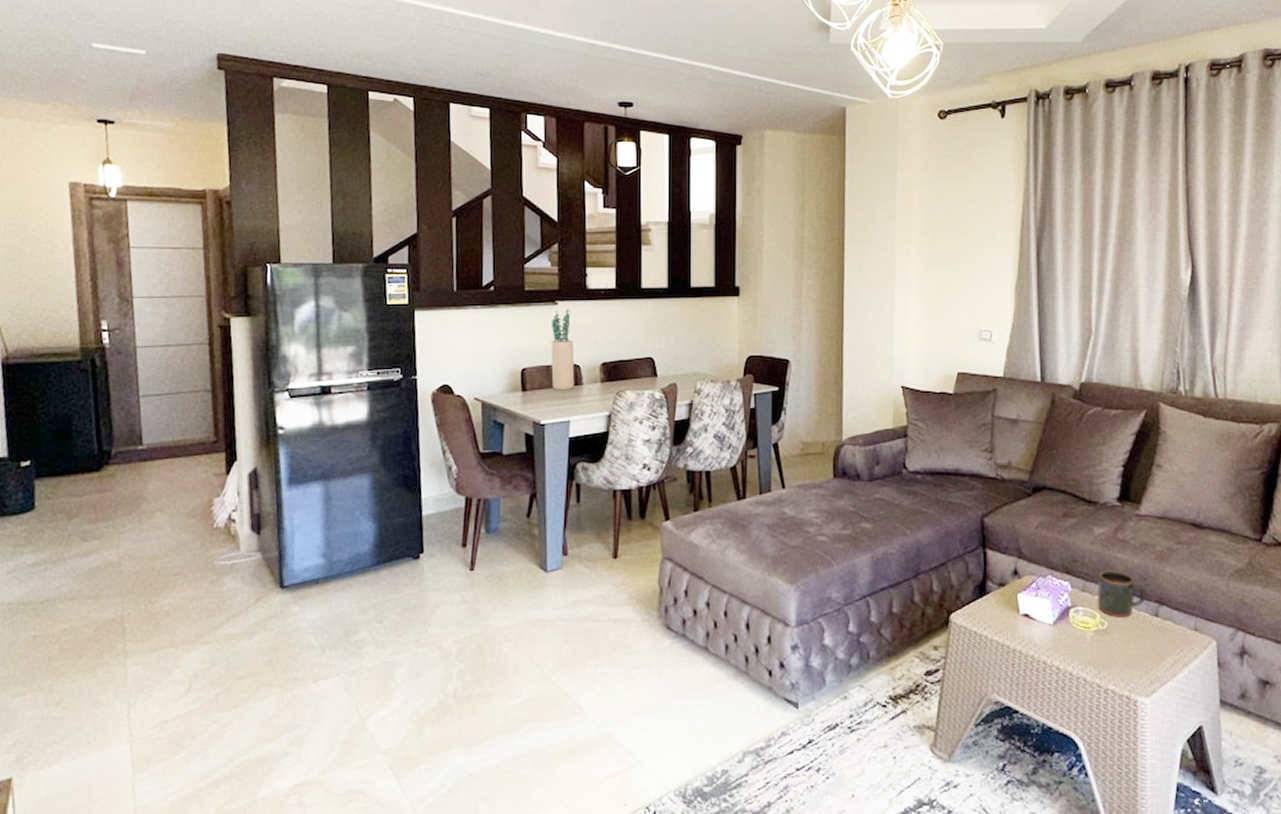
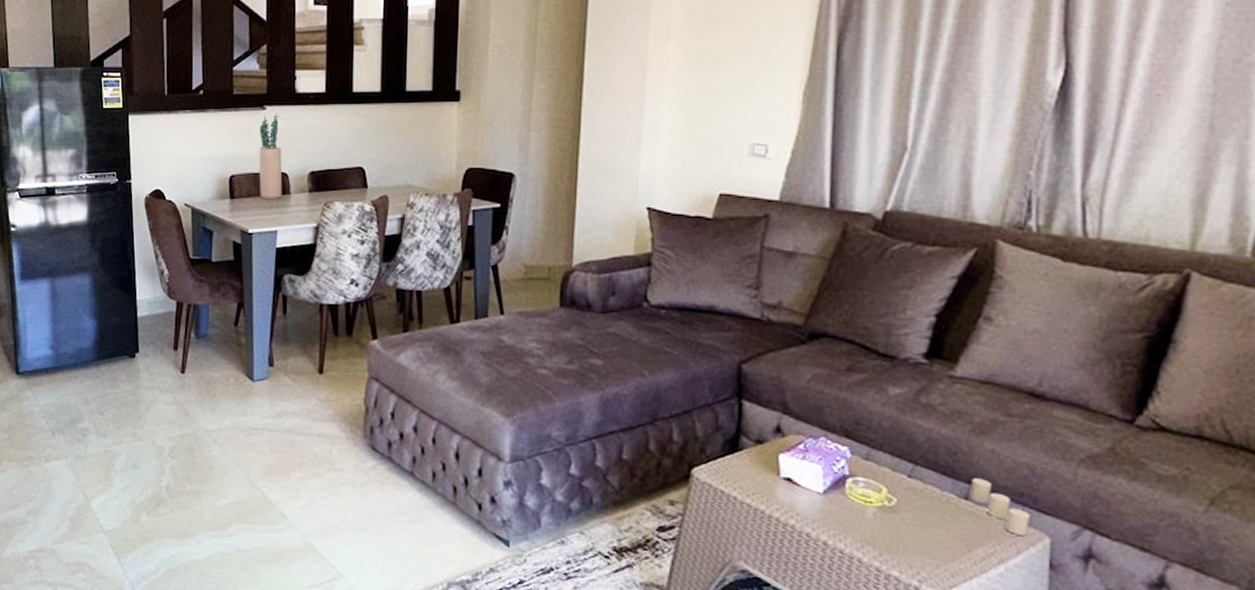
mug: present [1097,570,1146,617] -> none [885,438,953,496]
candle: none [1158,597,1201,643] -> present [968,478,1029,537]

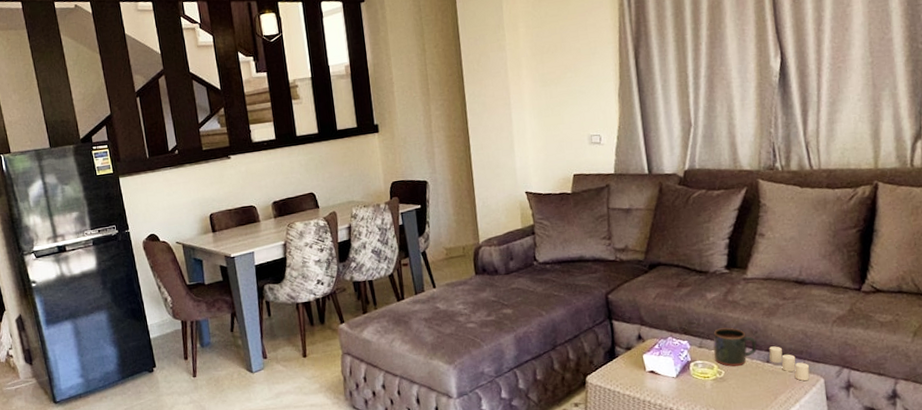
vase: present [258,113,283,200] -> none [228,160,254,229]
mug: none [885,438,953,496] -> present [713,327,757,366]

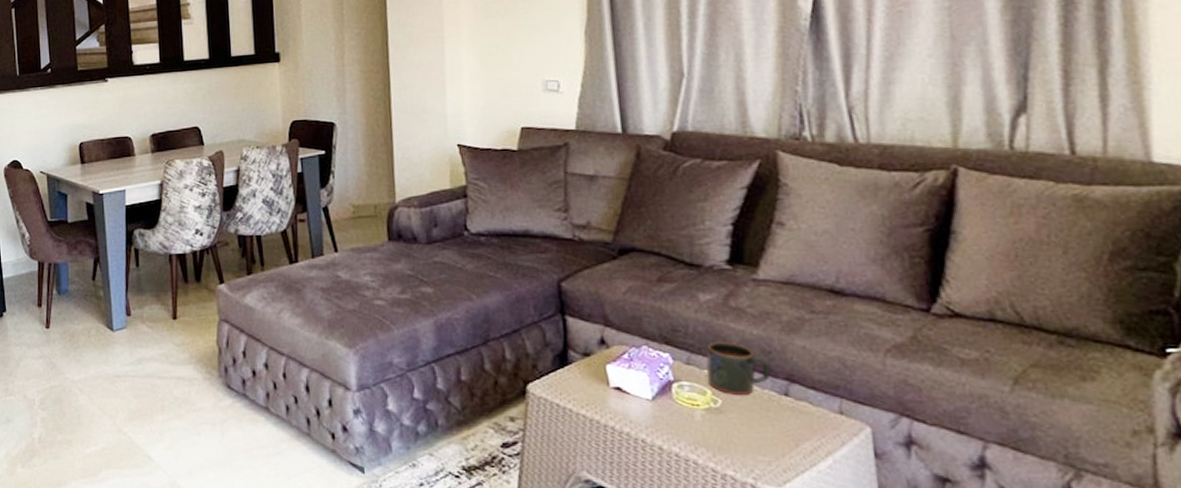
candle: present [769,346,810,382] -> none [787,374,849,428]

